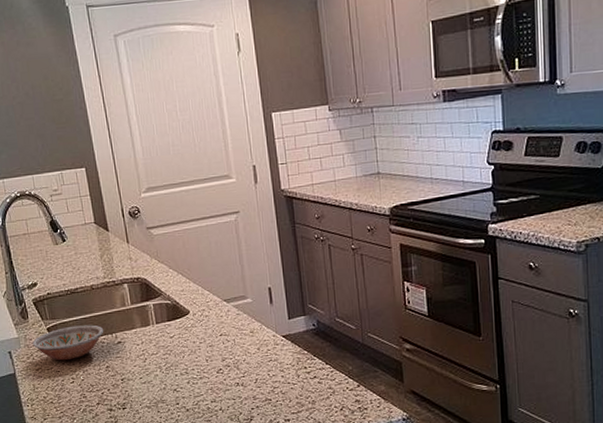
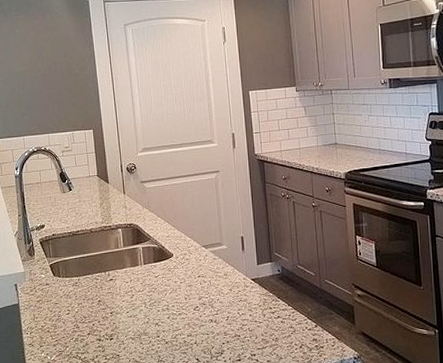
bowl: present [32,325,104,361] -> none [36,263,99,294]

